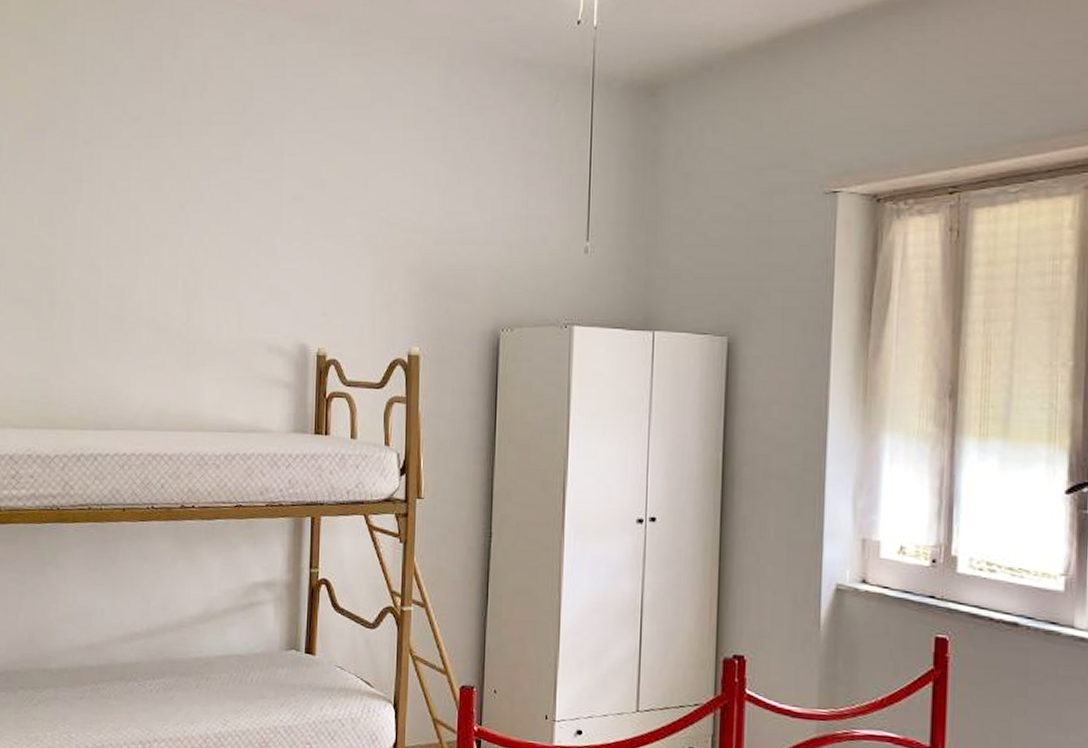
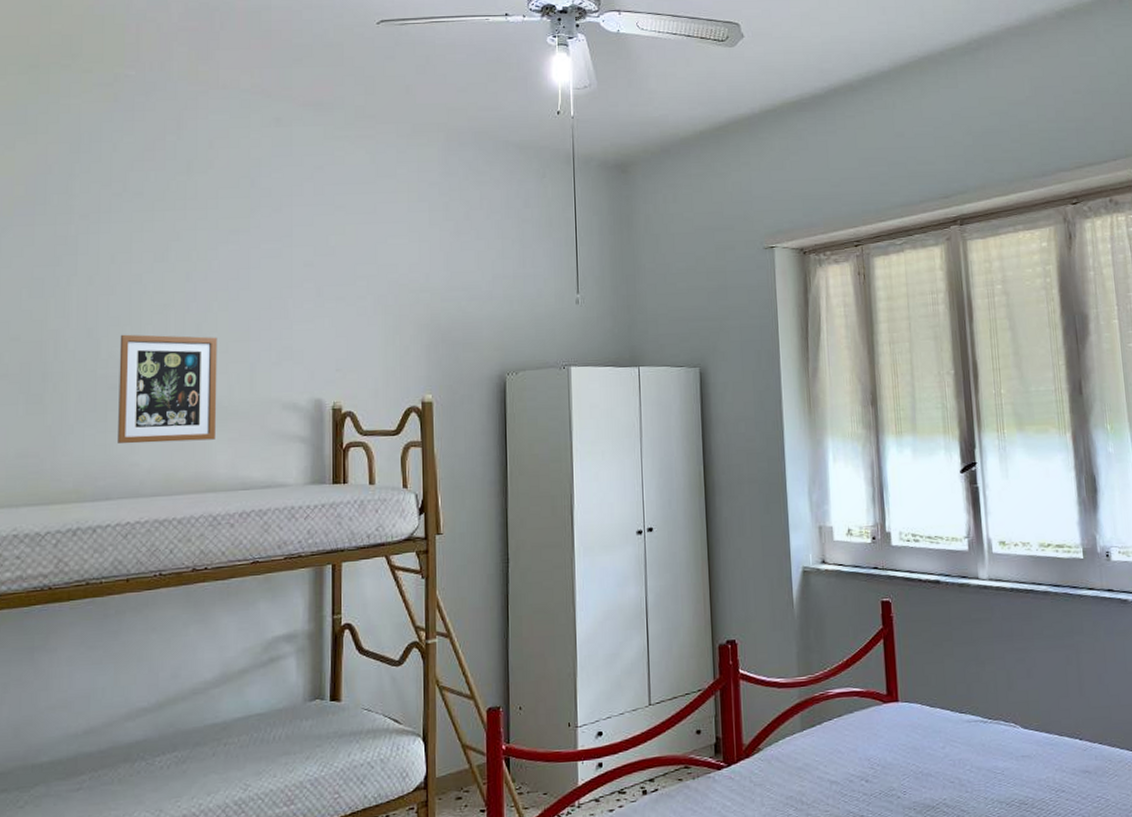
picture frame: none [116,265,208,378] -> present [118,334,218,444]

